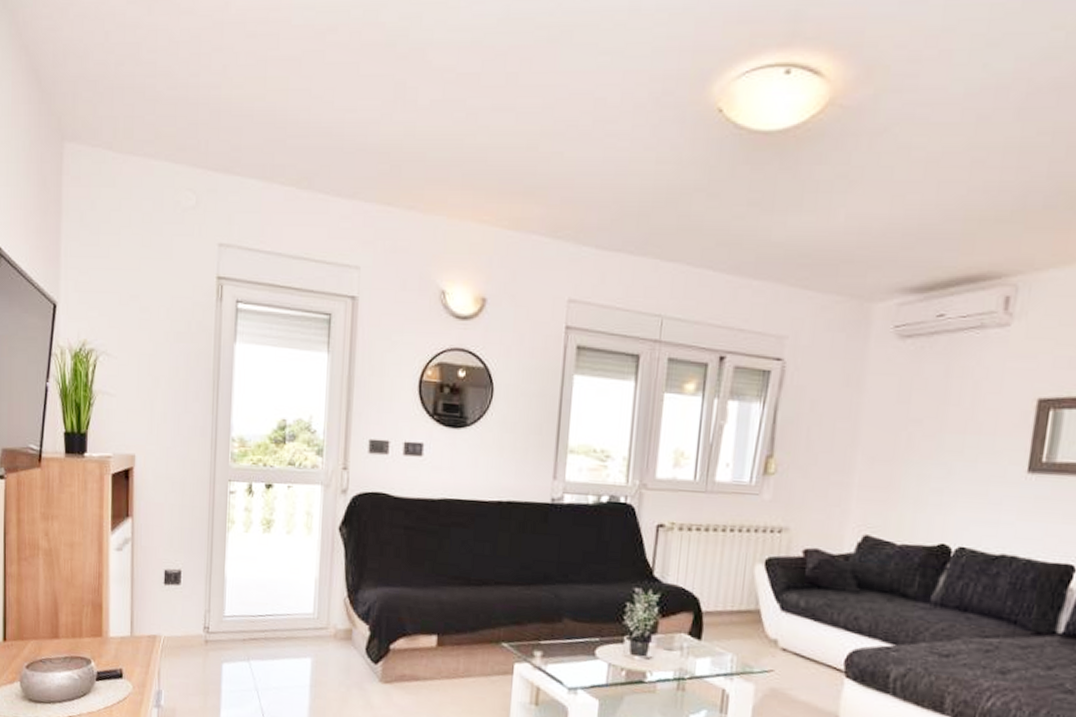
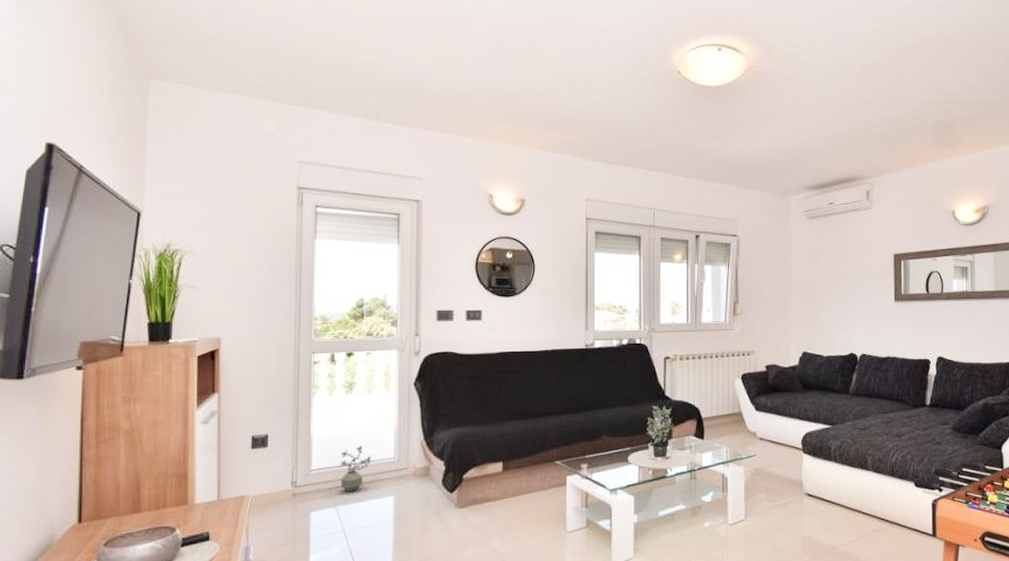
potted plant: none [255,594,289,647] -> present [340,445,372,492]

